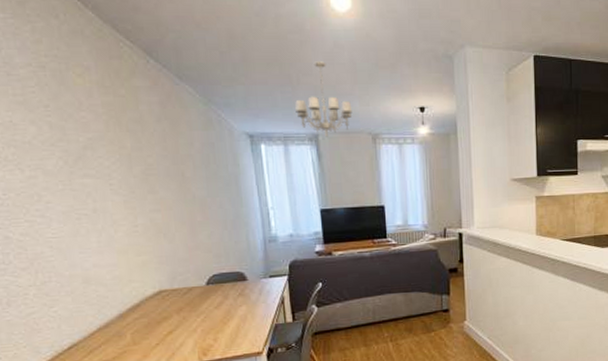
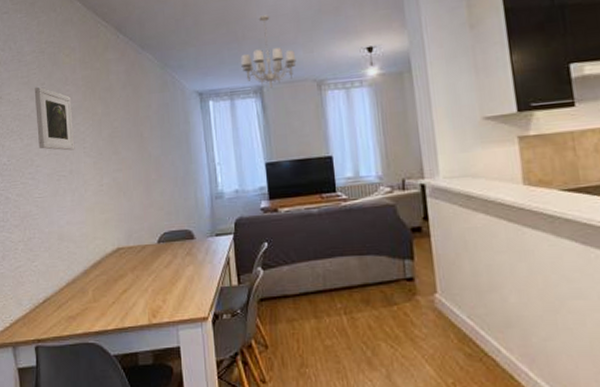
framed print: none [34,109,98,187] -> present [34,86,75,151]

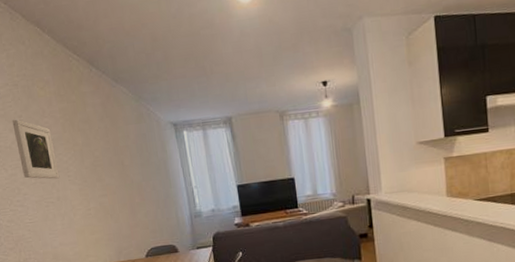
chandelier: present [241,15,297,88] -> none [210,50,261,119]

